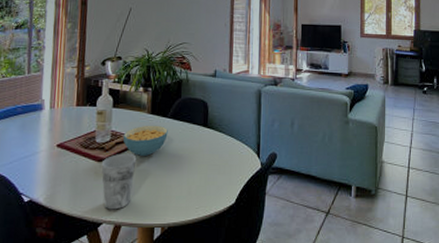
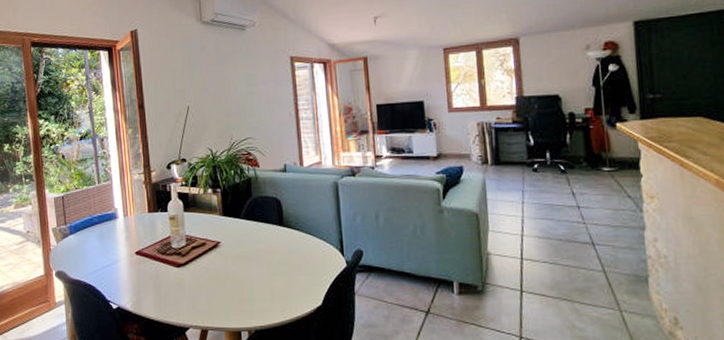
cup: present [101,153,137,210] -> none [180,257,215,315]
cereal bowl: present [123,125,168,157] -> none [198,227,243,261]

